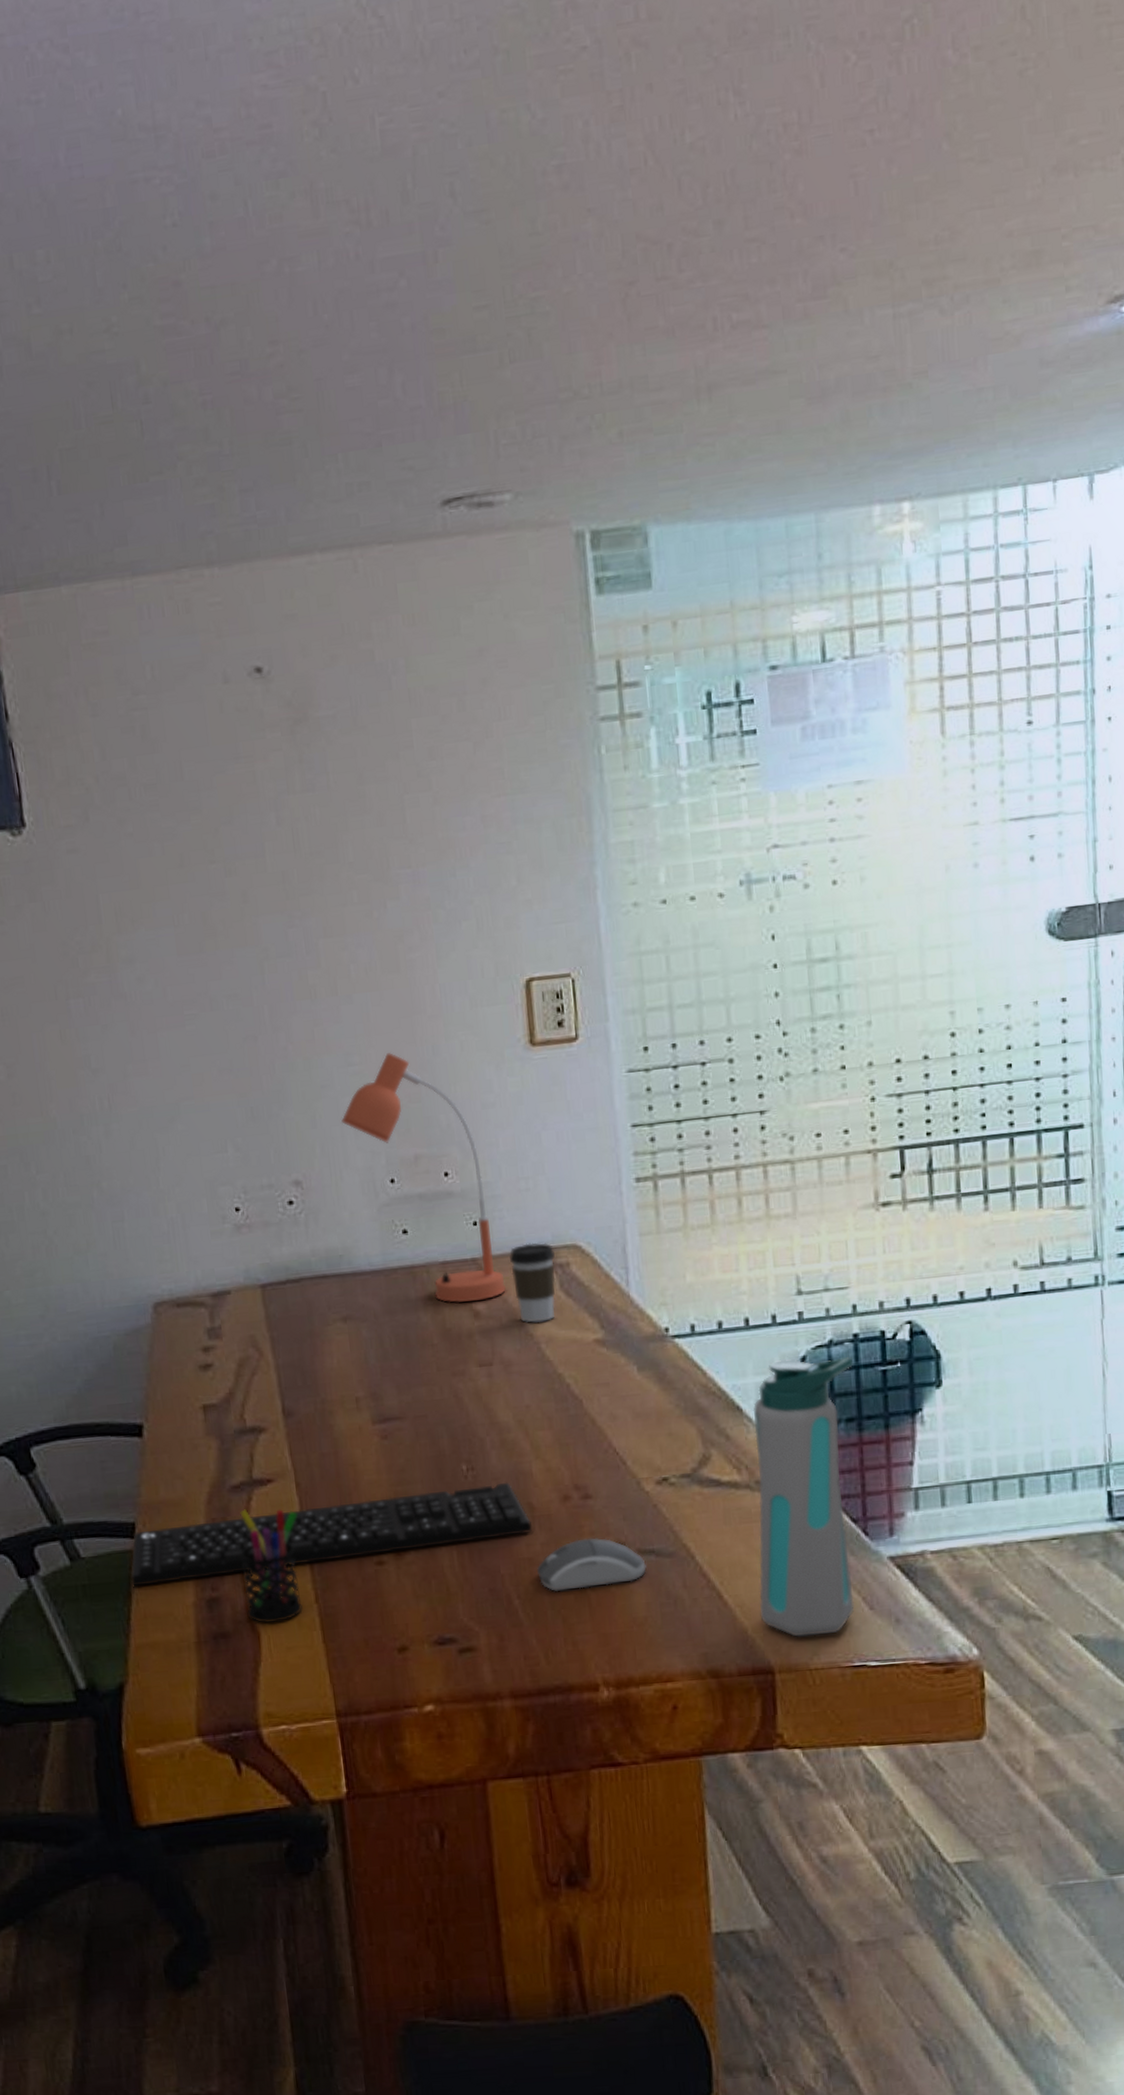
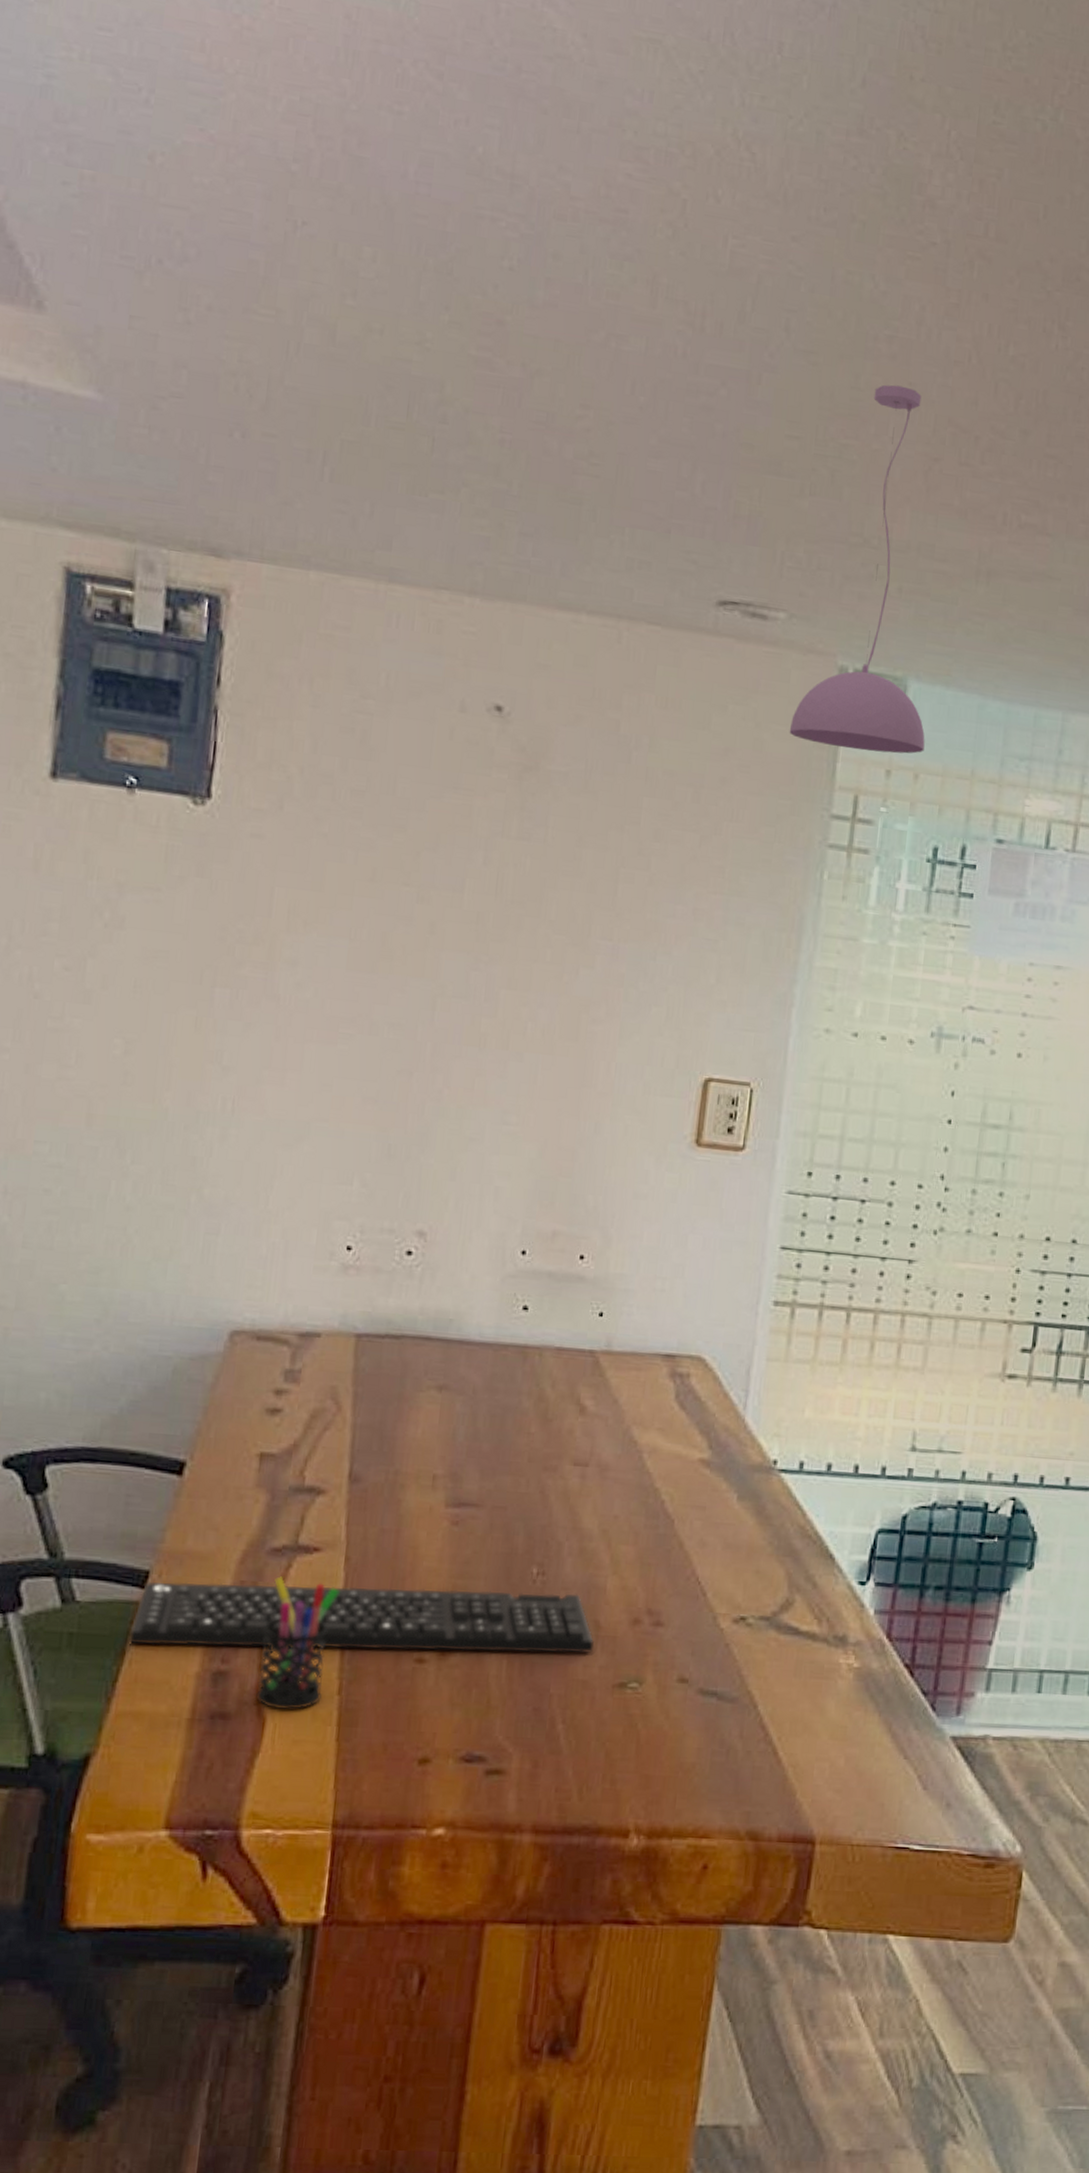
desk lamp: present [341,1053,506,1303] -> none [483,1120,620,1396]
coffee cup: present [510,1242,556,1323] -> none [627,1345,677,1431]
computer mouse: present [536,1537,646,1591] -> none [588,1668,705,1723]
pendant light: none [538,214,678,619] -> present [789,384,925,754]
water bottle: present [753,1356,855,1637] -> none [811,1513,954,1809]

